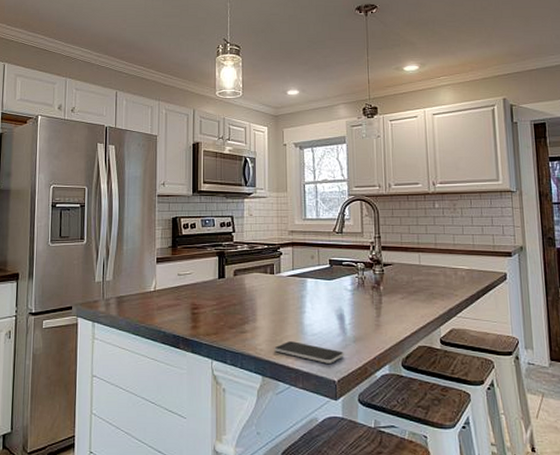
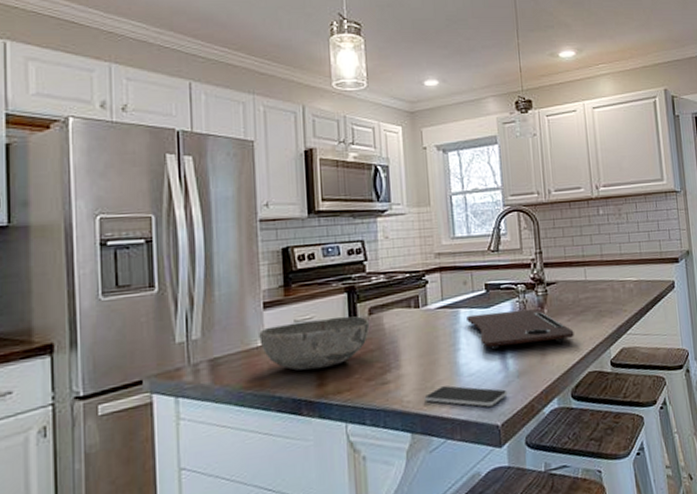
bowl: none [152,274,234,314] -> present [259,316,370,371]
cutting board: none [312,284,407,317] -> present [467,308,574,351]

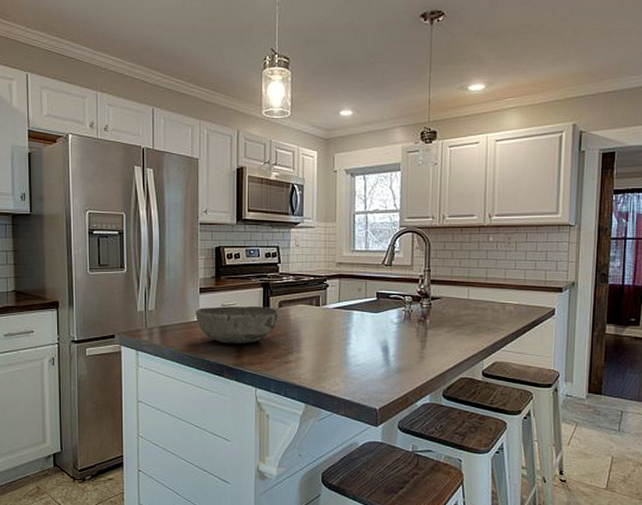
smartphone: present [424,385,508,407] -> none [318,371,387,393]
cutting board: present [467,308,574,351] -> none [358,317,452,350]

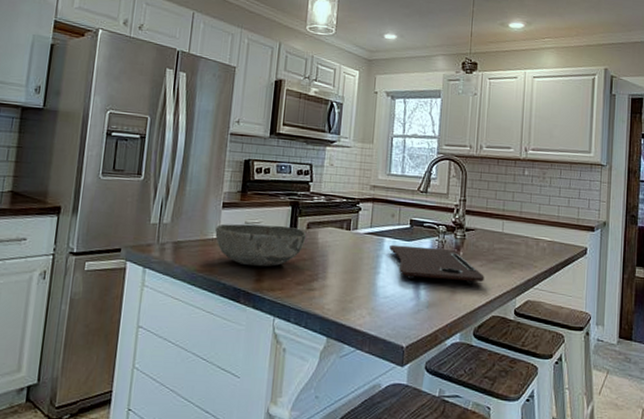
cutting board: none [358,317,452,350] -> present [390,244,485,285]

